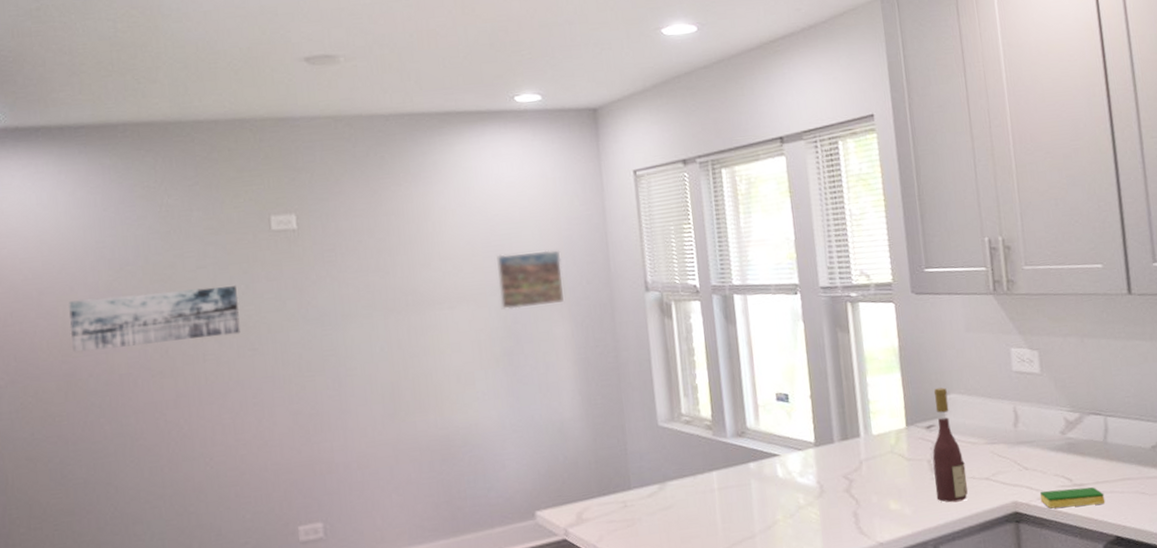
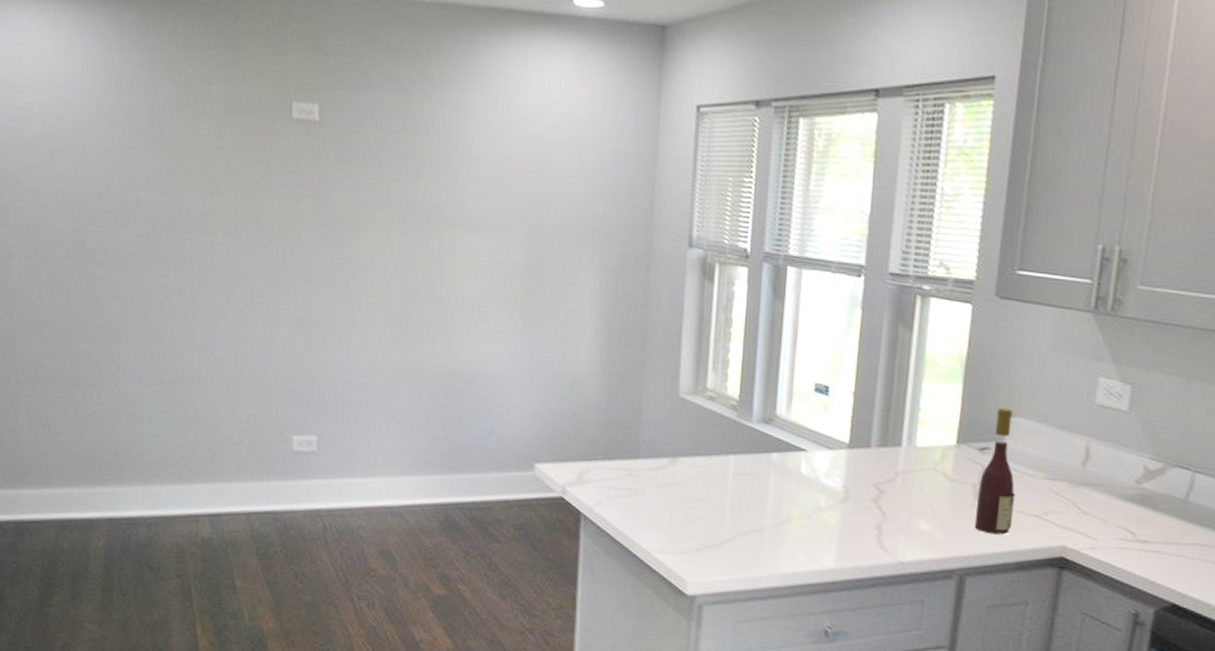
wall art: present [69,286,241,353] -> none [81,164,252,227]
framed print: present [496,250,564,310] -> none [527,181,601,245]
dish sponge: present [1039,487,1106,509] -> none [1093,540,1170,566]

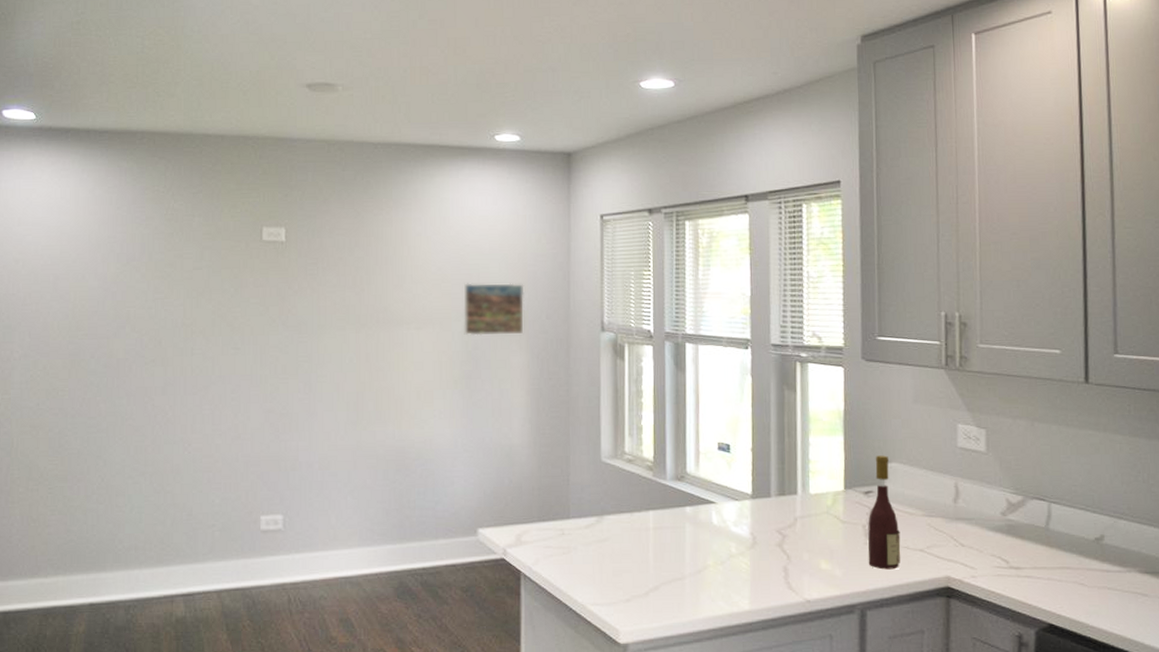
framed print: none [527,181,601,245] -> present [463,283,524,336]

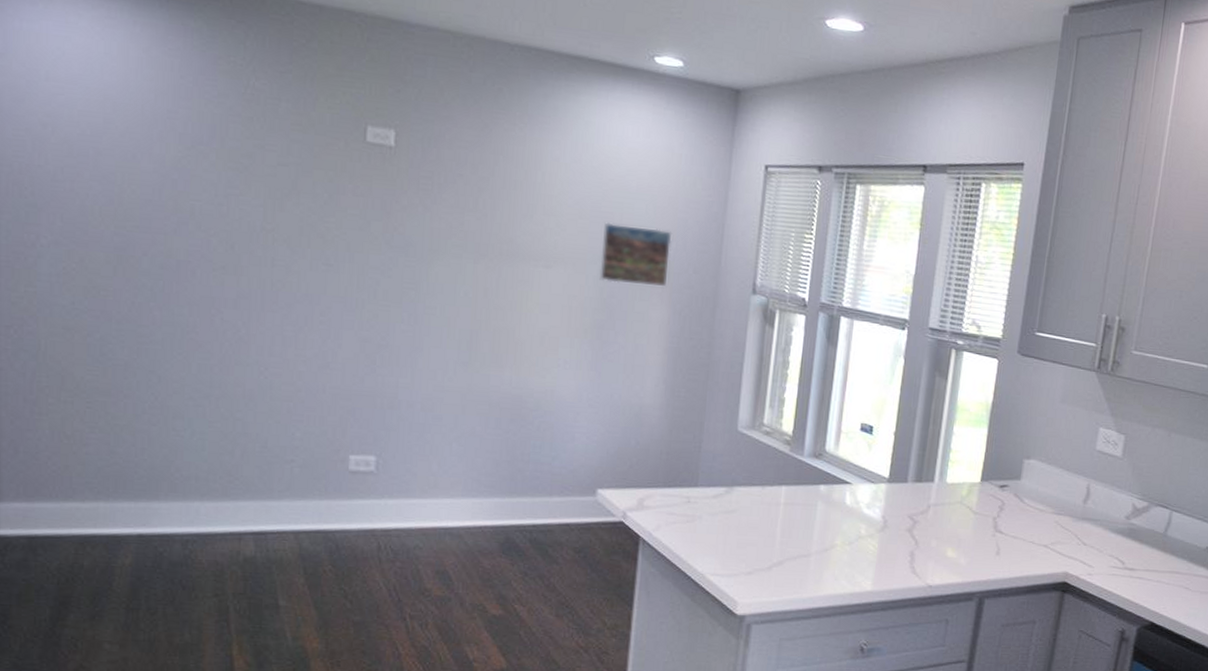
wine bottle: present [868,455,901,570] -> none [993,451,1028,562]

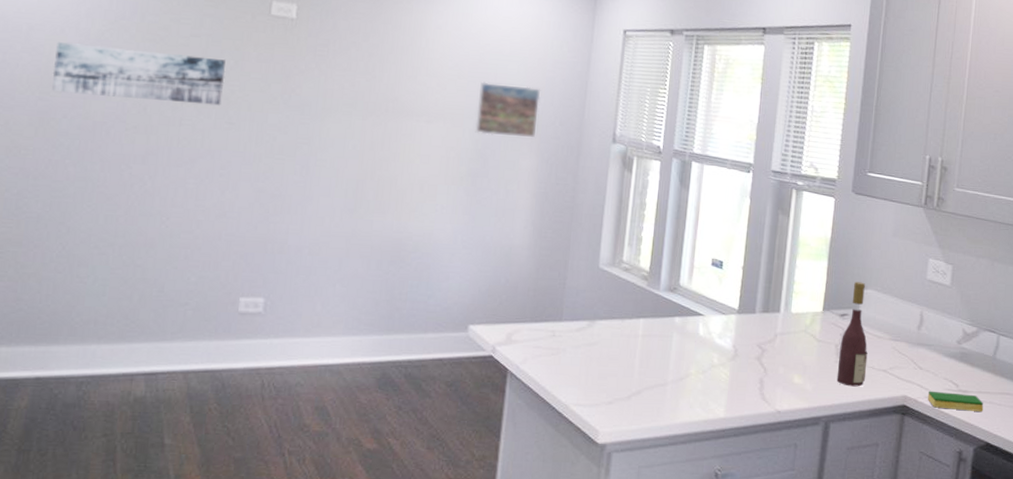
wall art: none [127,169,319,245] -> present [51,42,226,106]
wine bottle: none [993,451,1028,562] -> present [836,282,868,387]
dish sponge: none [1090,567,1151,590] -> present [927,391,984,412]

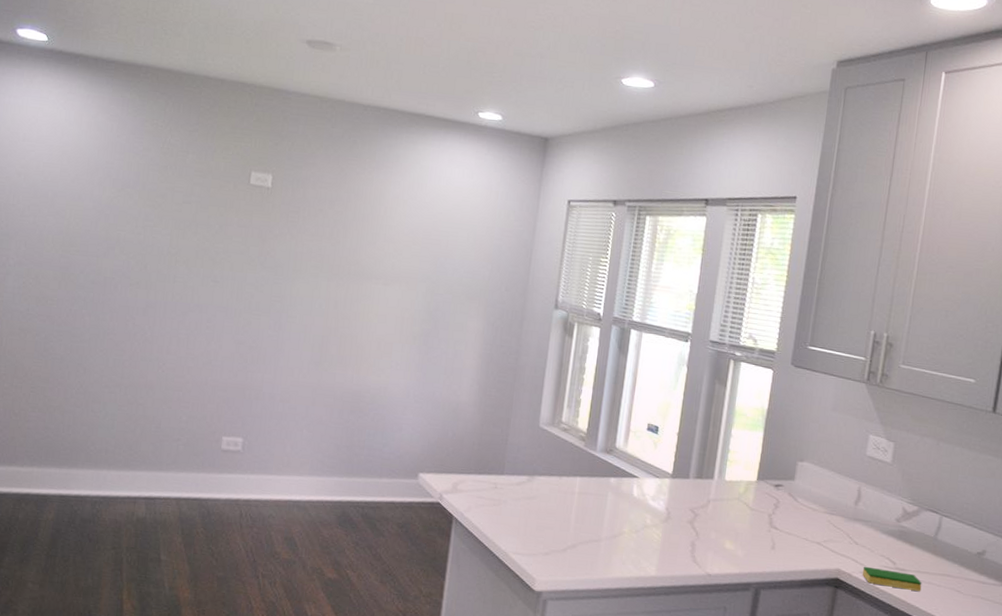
wall art: present [51,42,226,106] -> none [71,207,212,266]
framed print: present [475,81,541,137] -> none [427,248,489,301]
wine bottle: present [836,282,868,387] -> none [768,453,802,557]

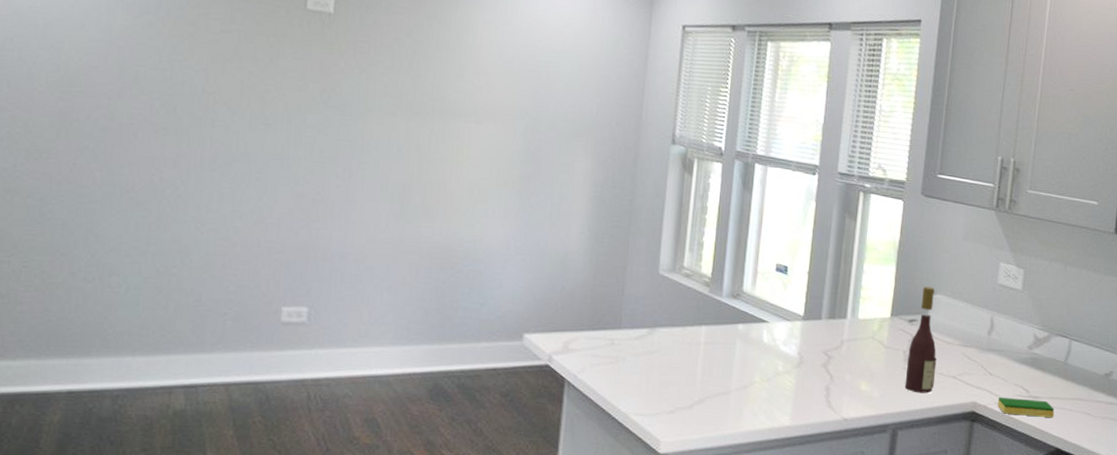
wine bottle: none [768,453,802,557] -> present [904,287,937,394]

